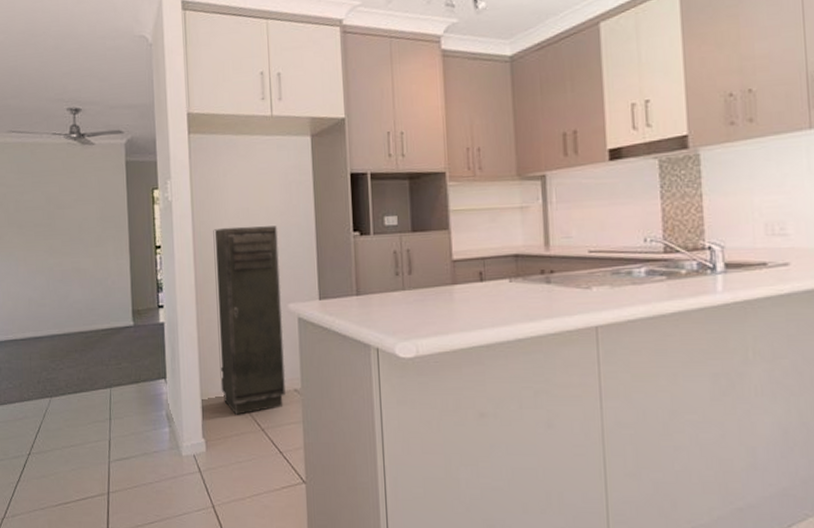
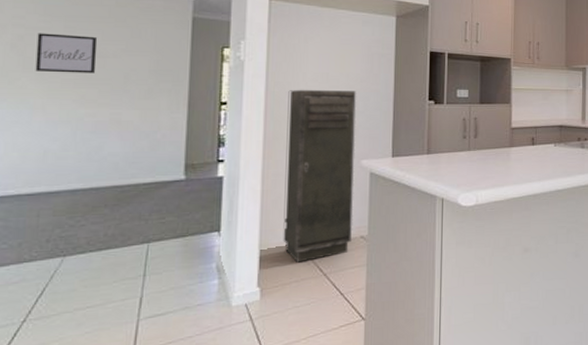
wall art: none [15,189,58,226] -> present [35,33,98,74]

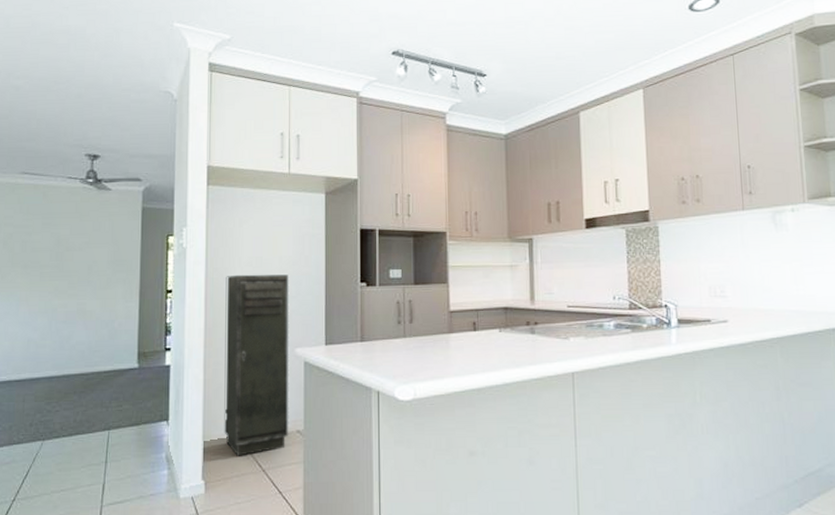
wall art: present [35,33,98,74] -> none [21,230,67,267]

